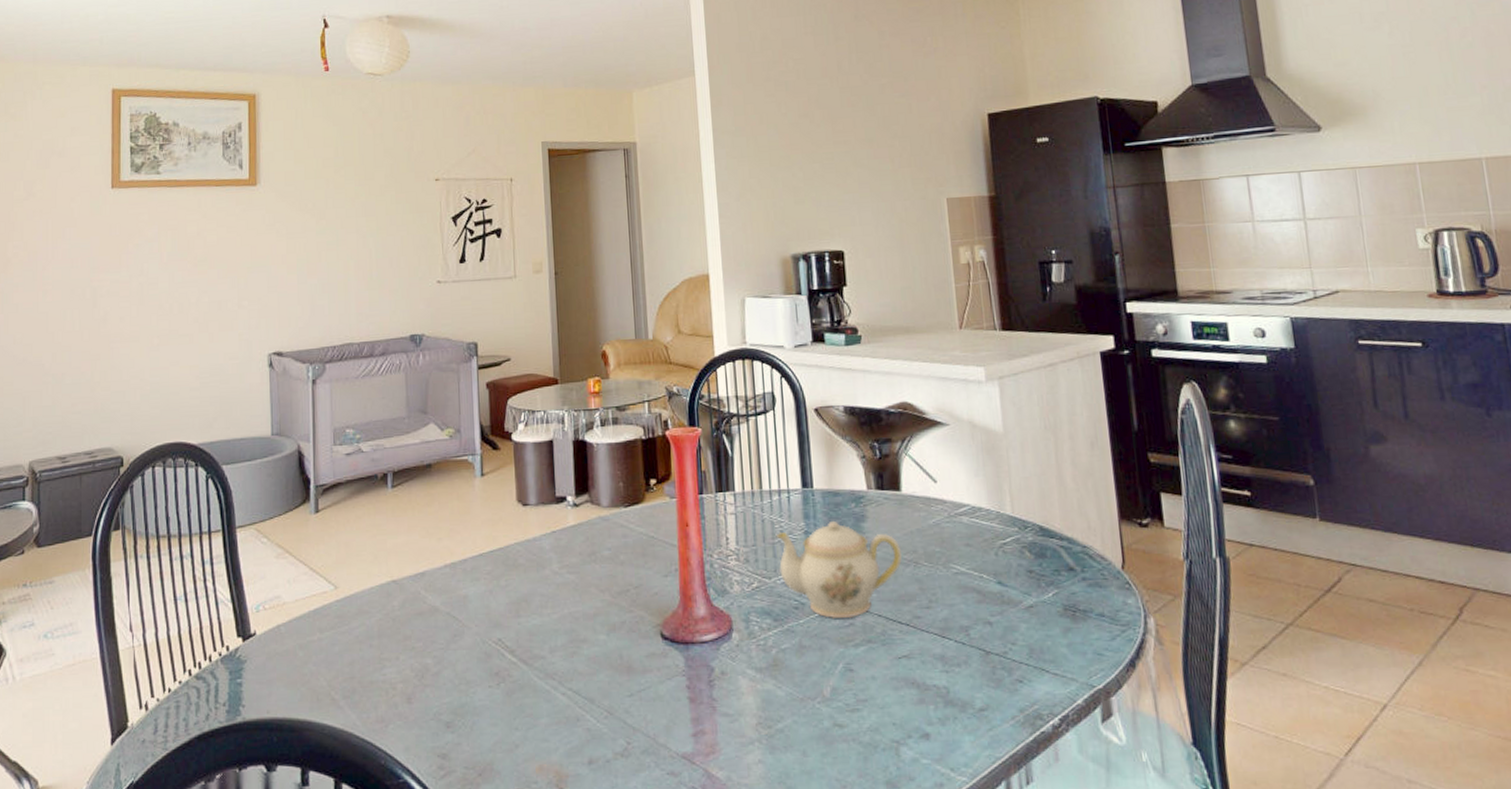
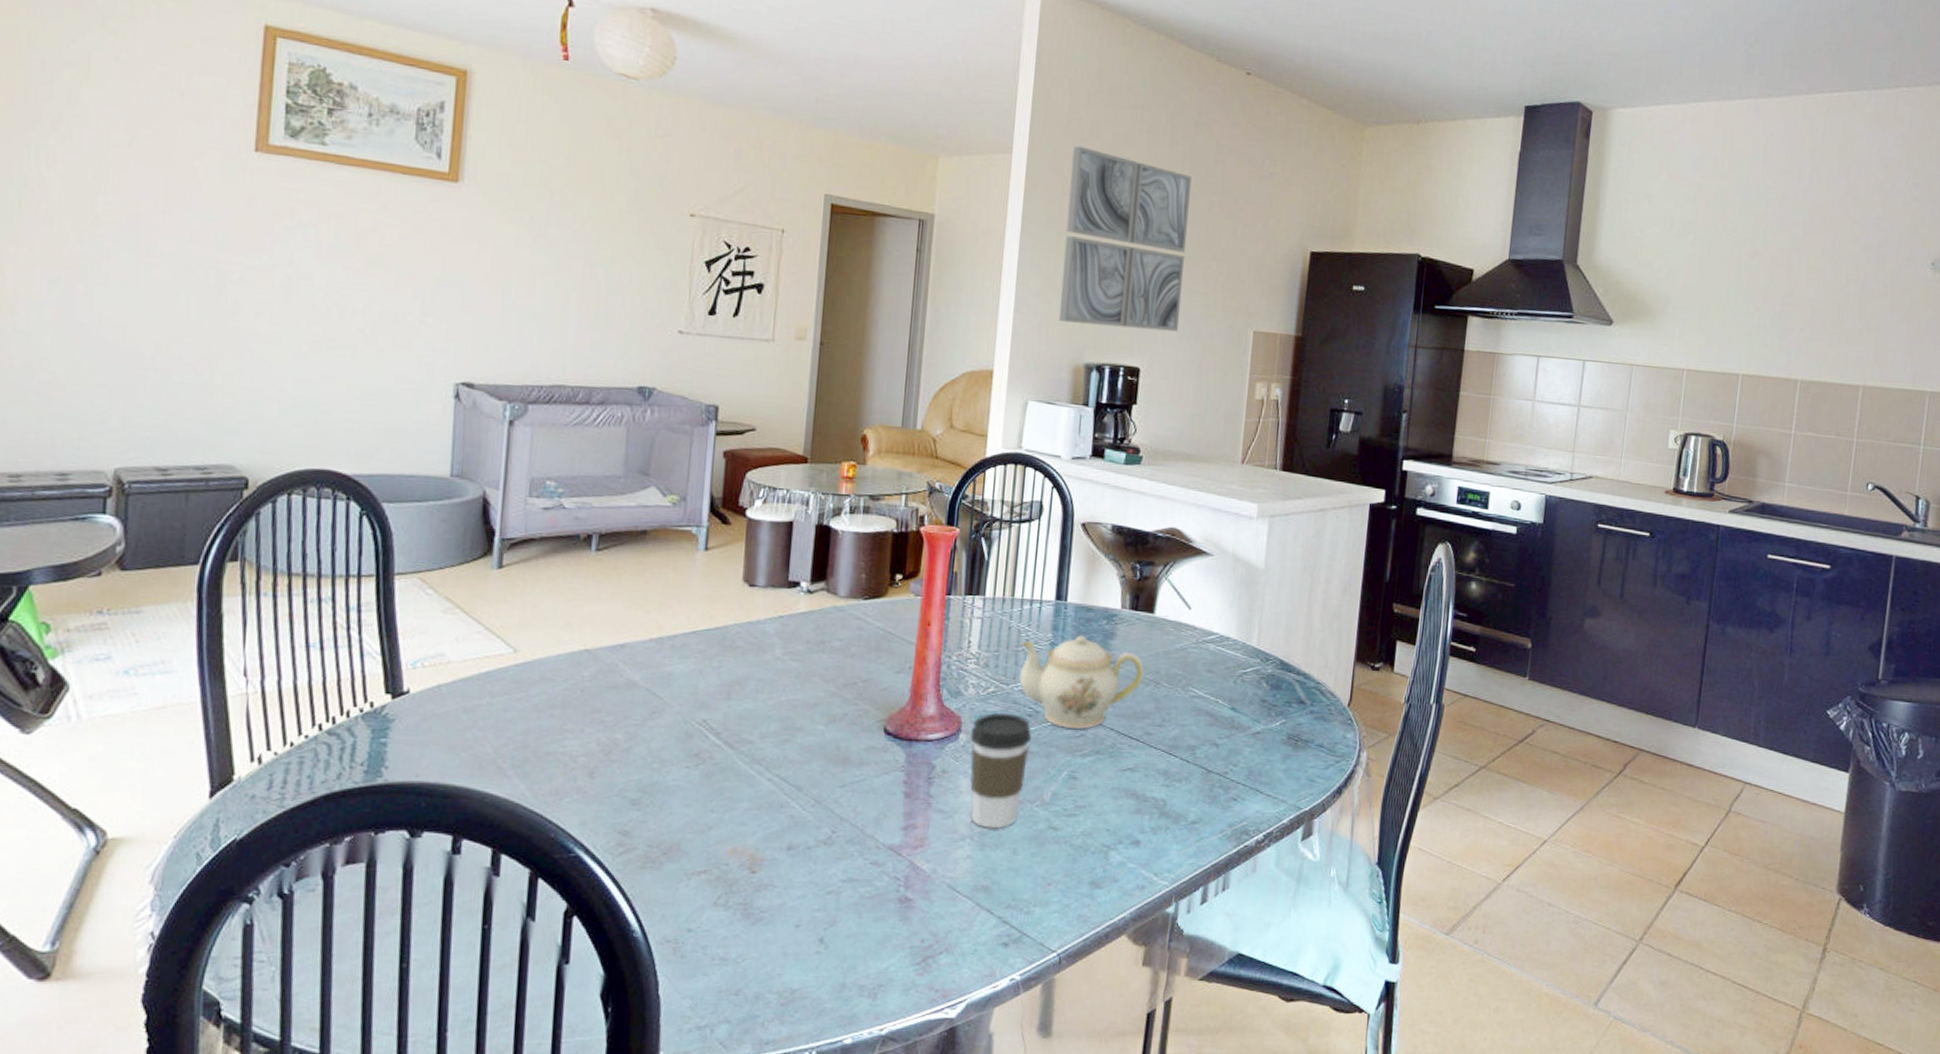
coffee cup: none [742,607,803,730] -> present [970,713,1031,829]
wall art: none [748,58,874,219] -> present [1058,146,1192,332]

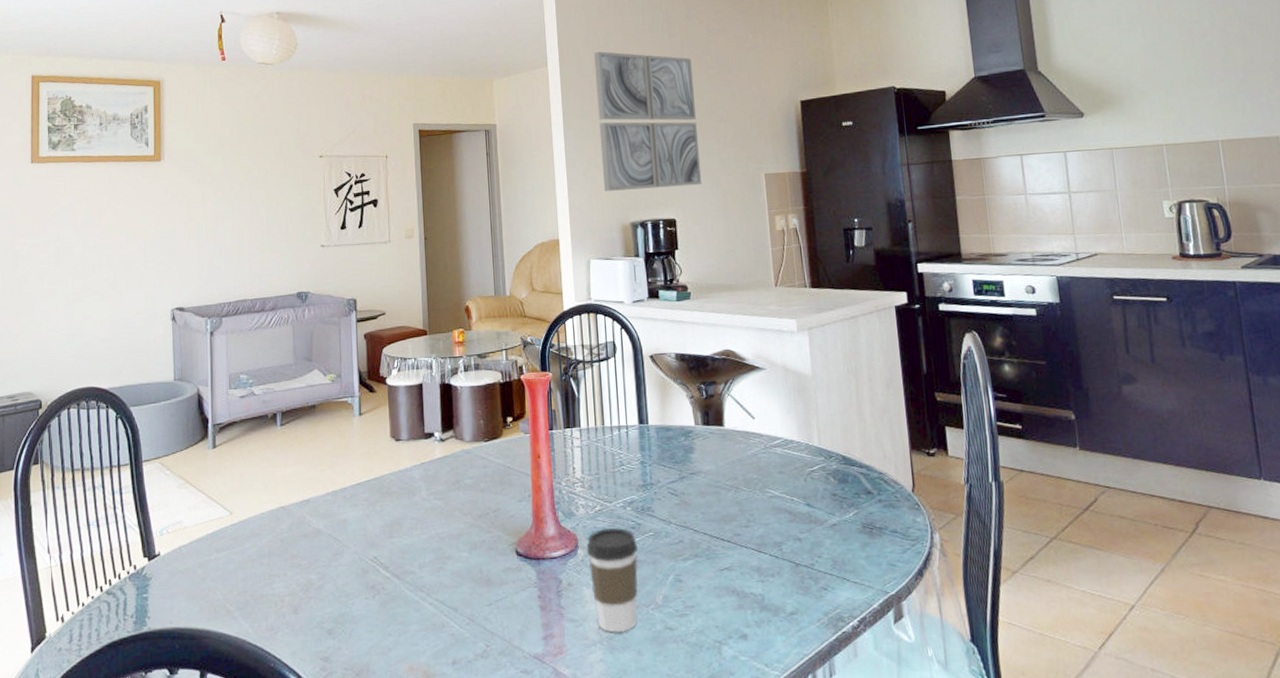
teapot: present [1019,635,1144,730] -> none [617,452,724,537]

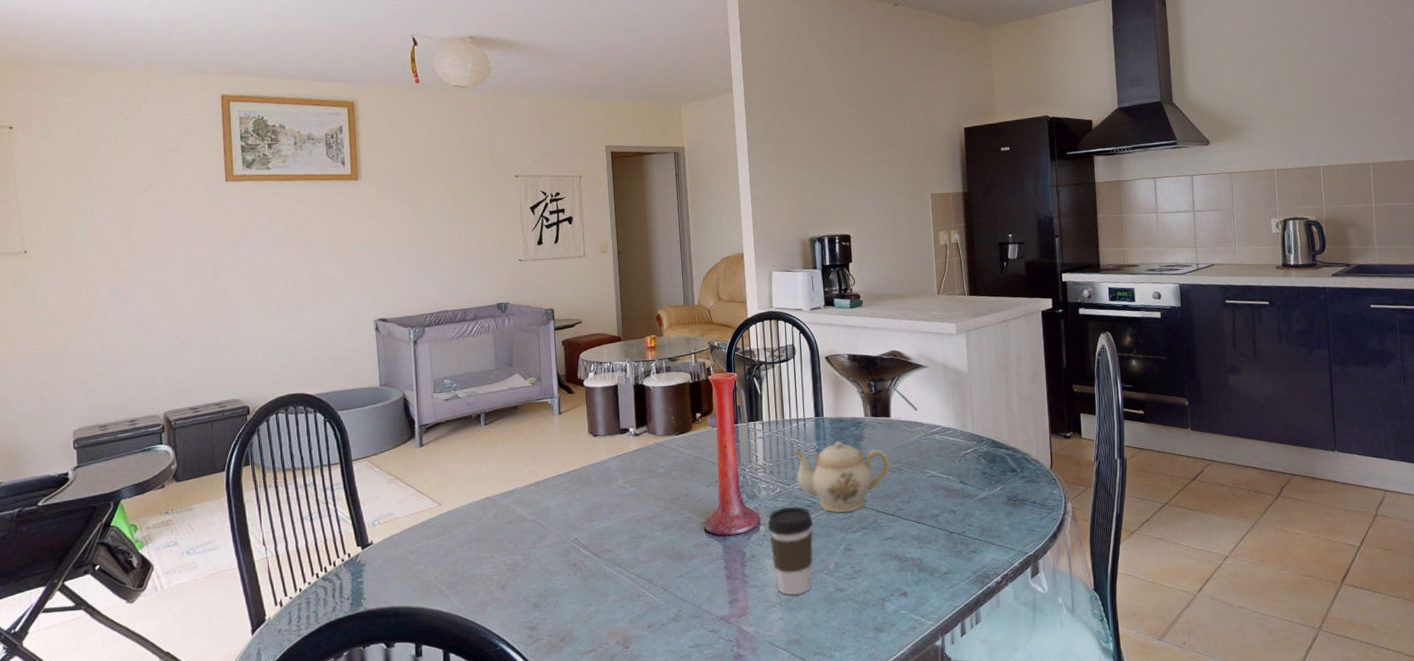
wall art: present [594,51,702,191] -> none [776,79,875,210]
teapot: none [617,452,724,537] -> present [795,440,890,514]

